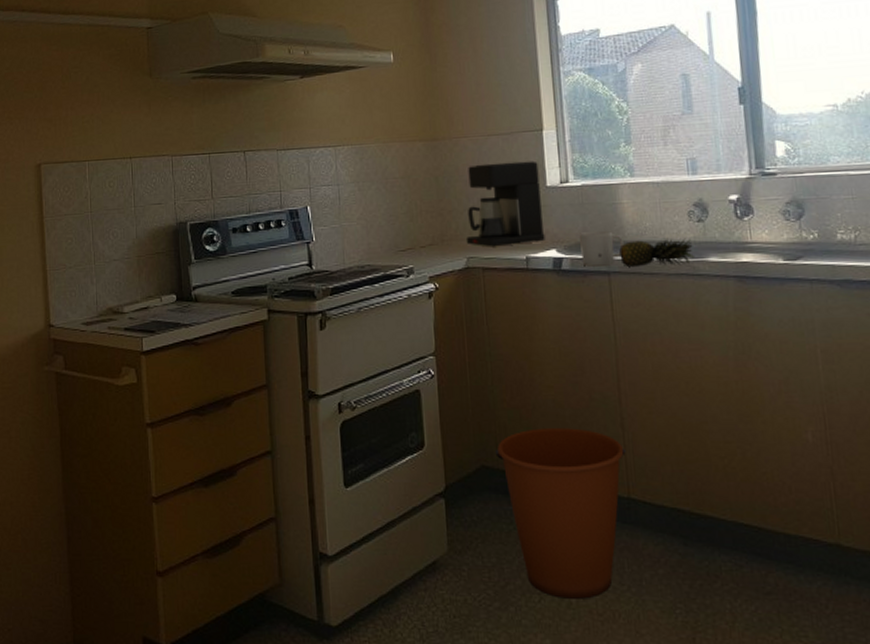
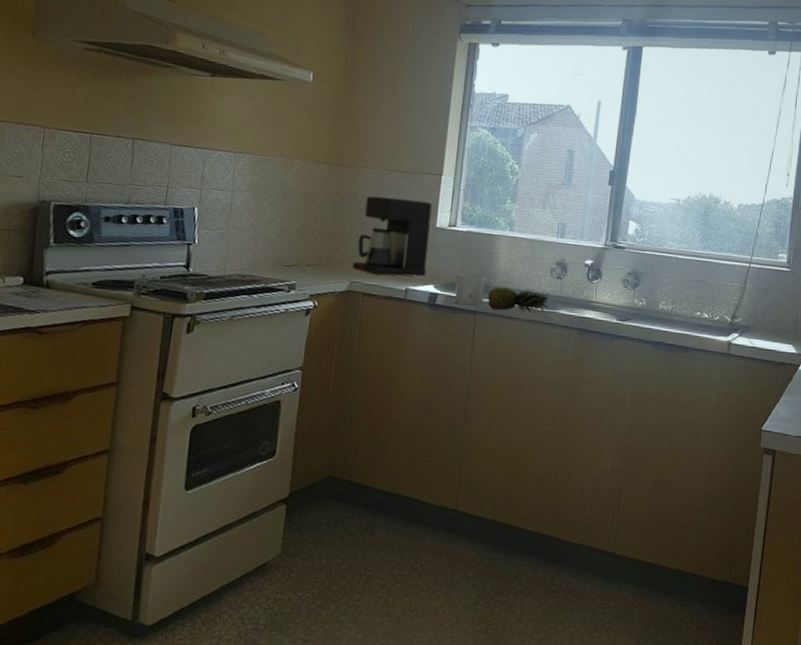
bucket: present [495,428,626,599] -> none [343,444,461,597]

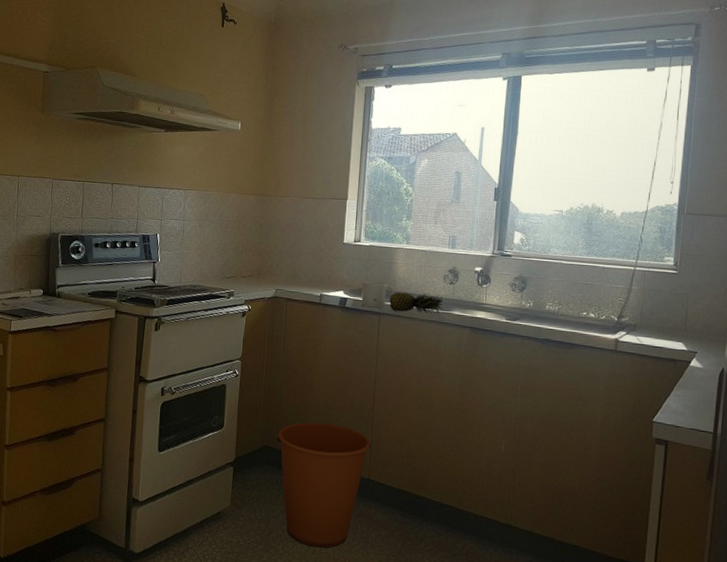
bucket: none [343,444,461,597] -> present [276,422,372,548]
coffee maker: present [352,196,432,277] -> none [277,219,340,284]

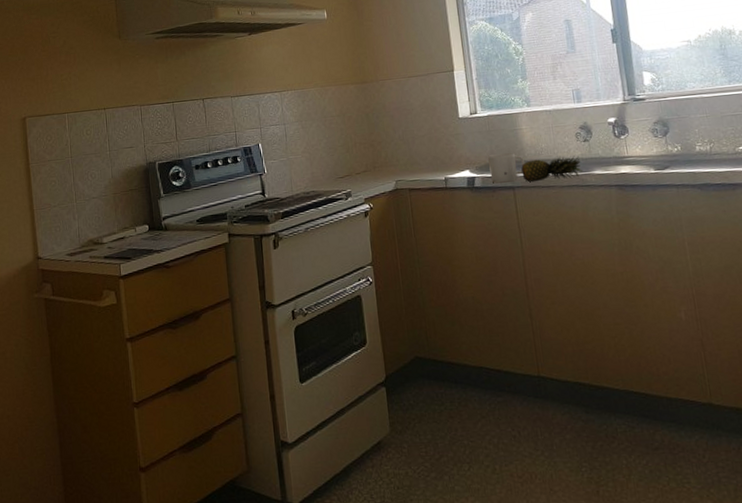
bucket: present [276,422,372,548] -> none [426,320,535,466]

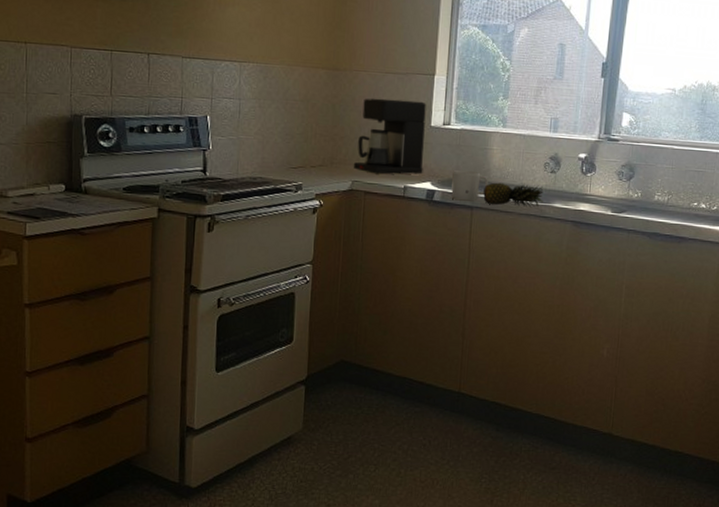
coffee maker: none [393,96,460,171] -> present [353,98,426,175]

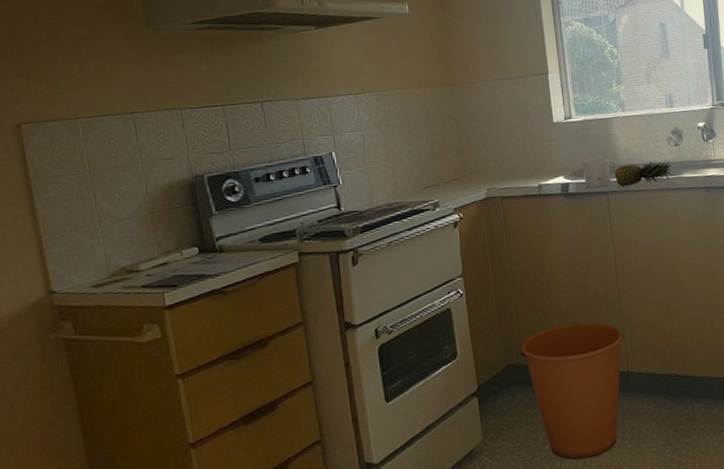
coffee maker: present [353,98,426,175] -> none [484,101,554,179]
bucket: none [354,332,463,470] -> present [519,322,625,460]

